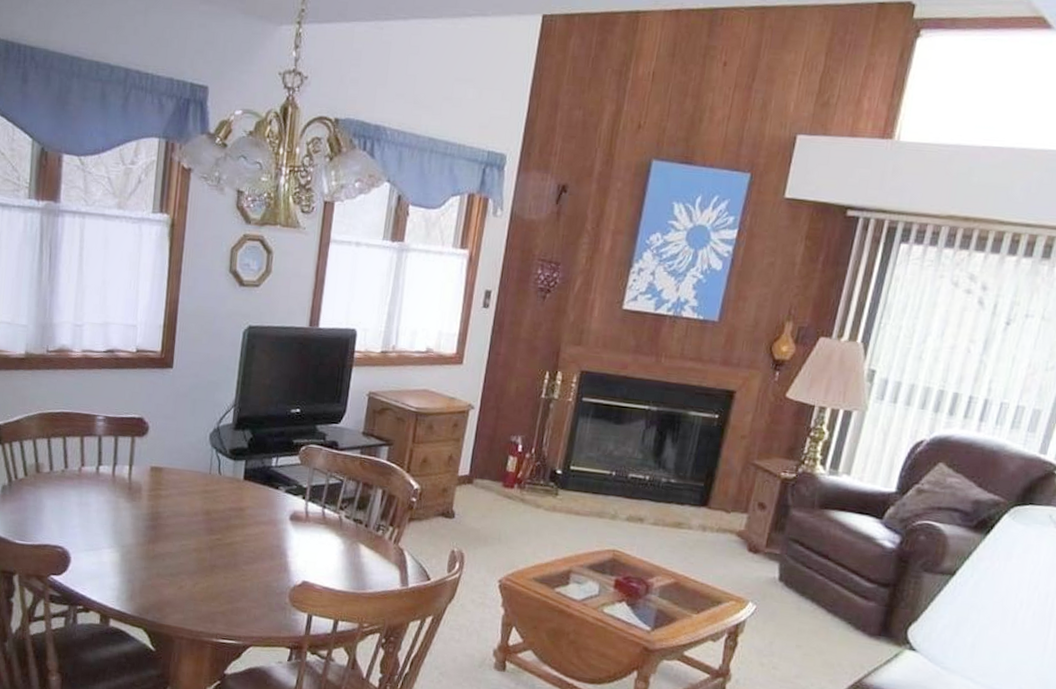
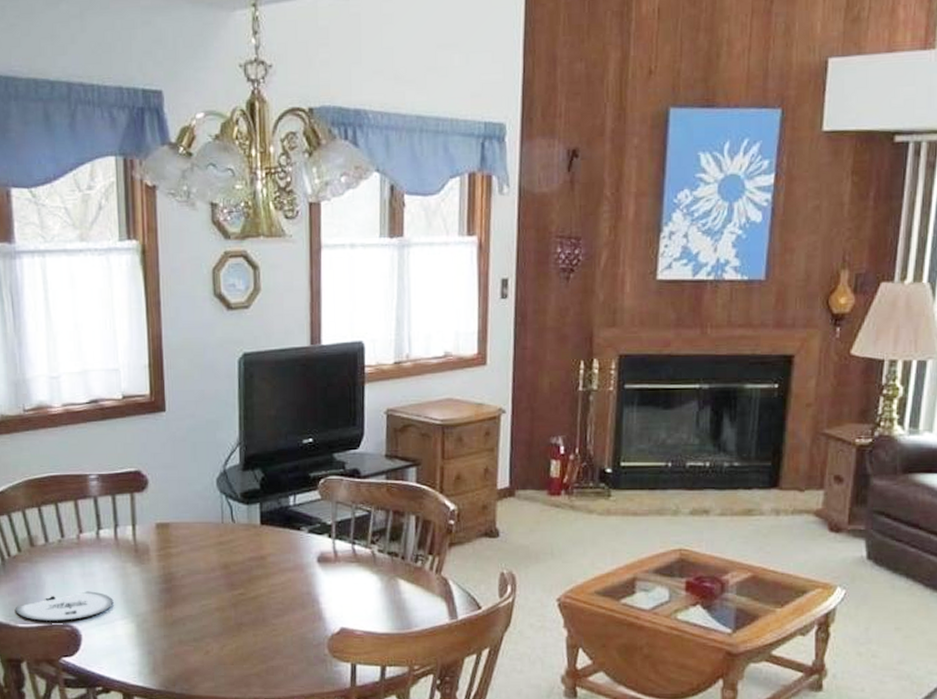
plate: none [15,518,104,543] -> present [16,591,114,621]

